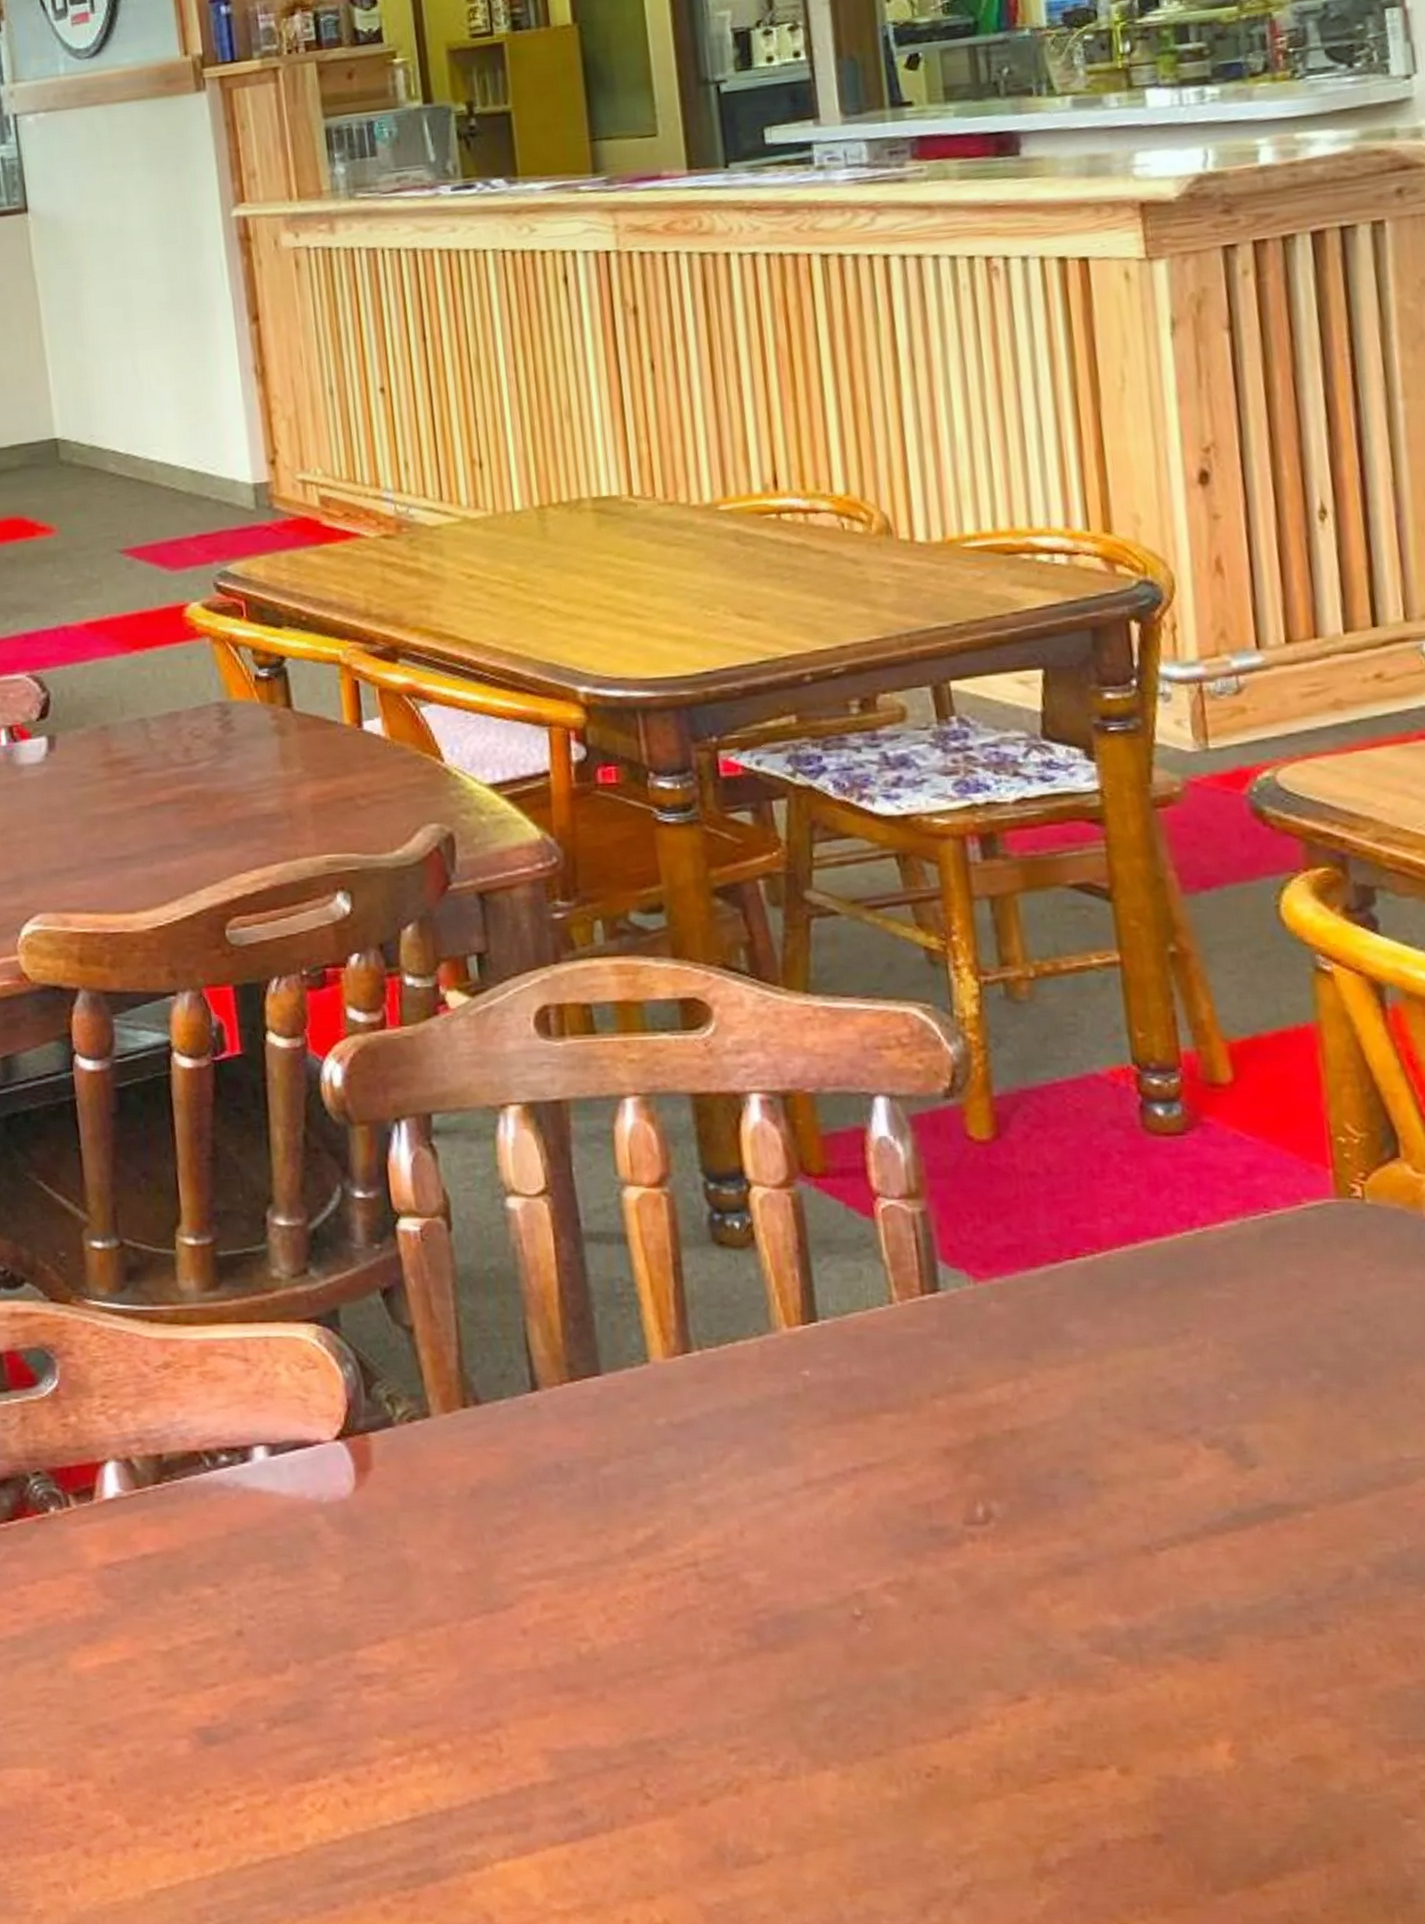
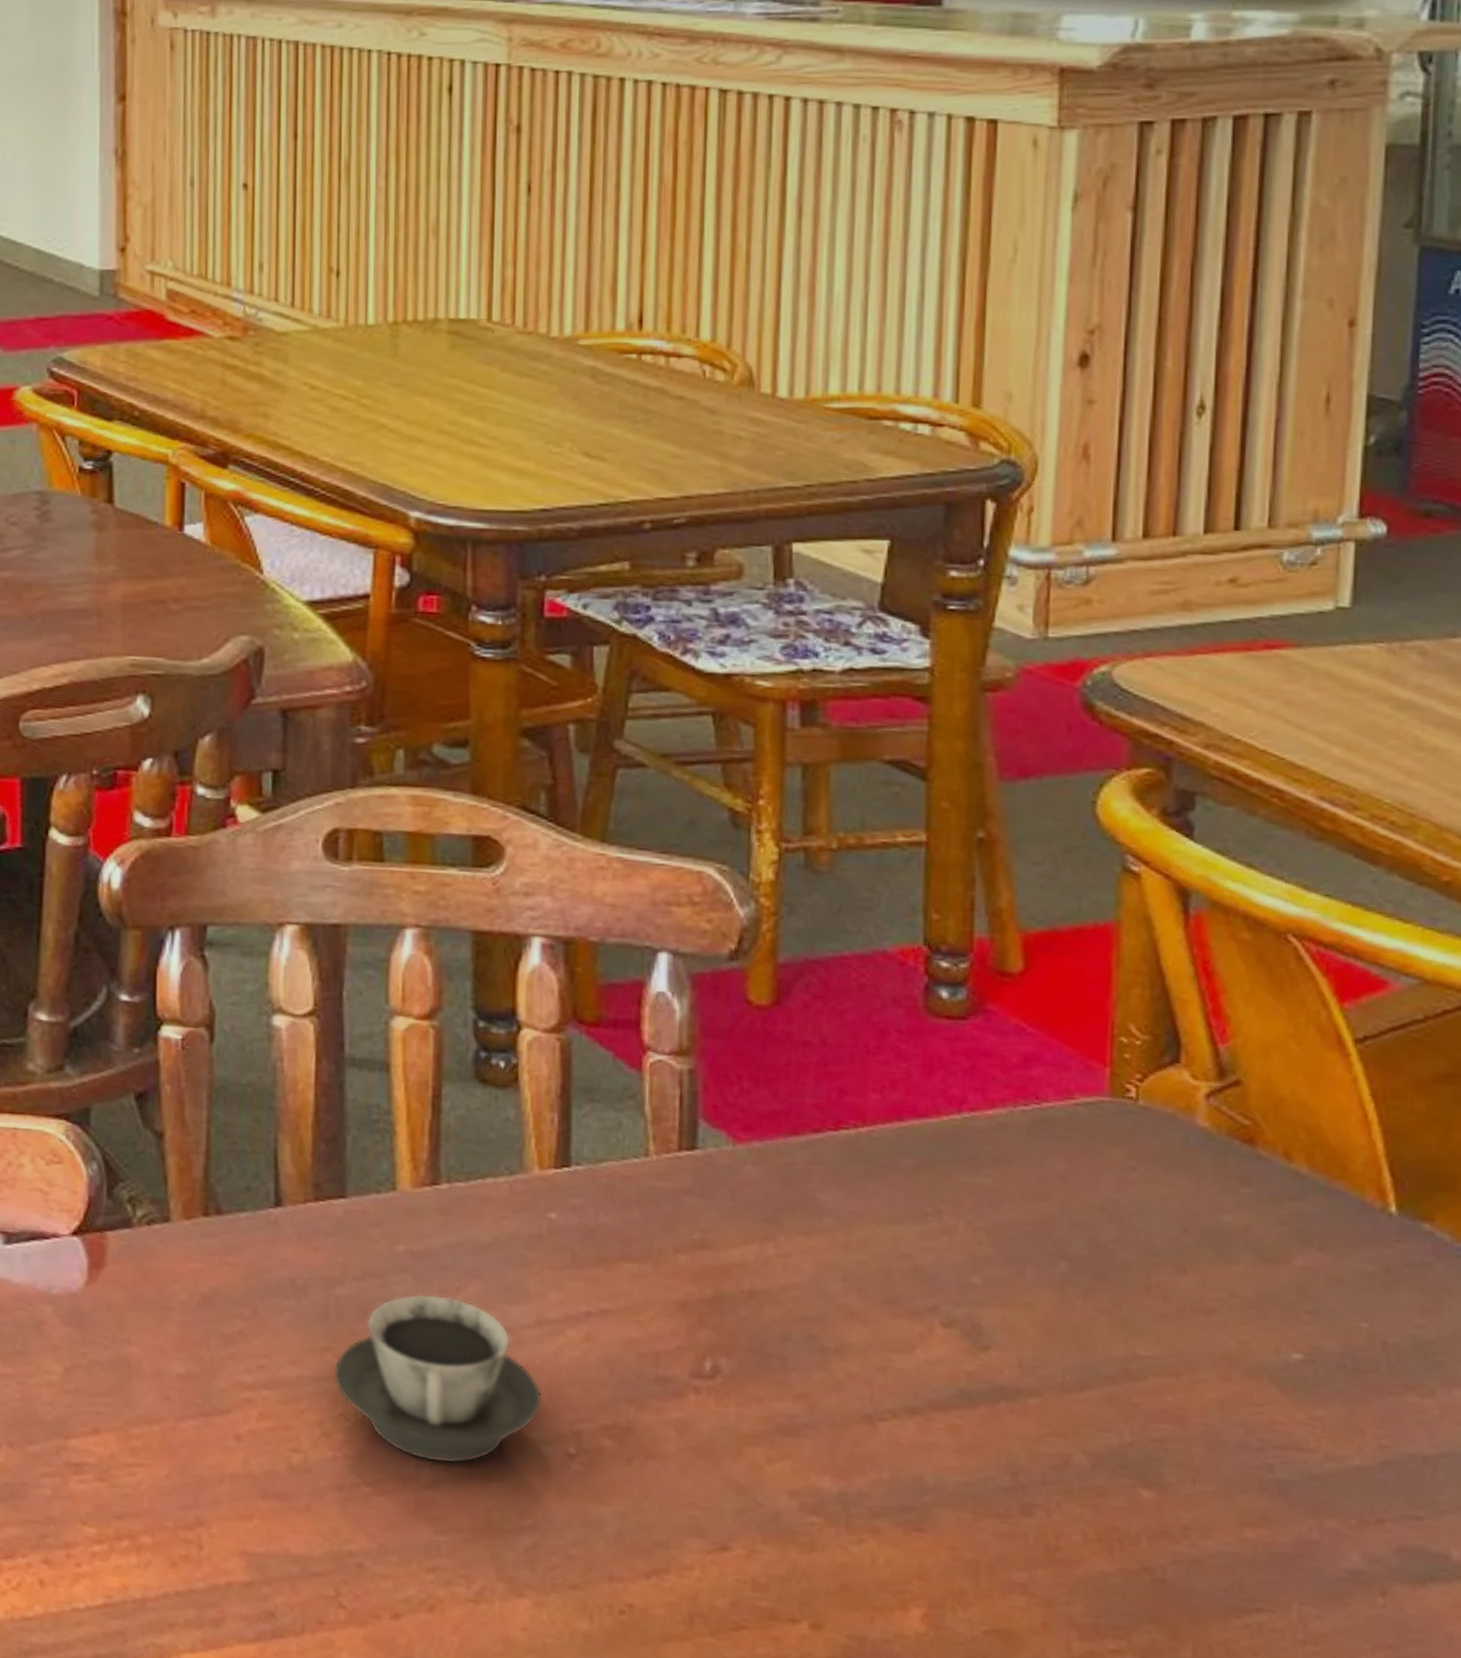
cup: none [610,1465,822,1638] -> present [334,1293,542,1464]

